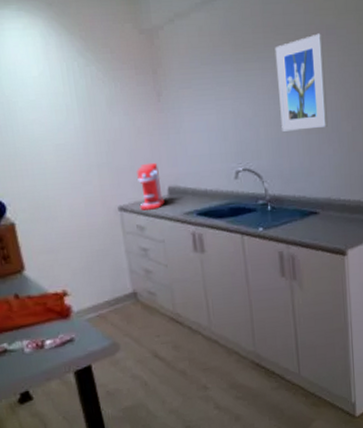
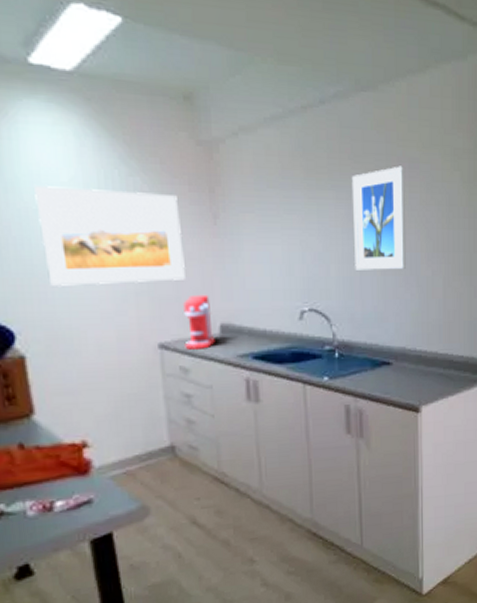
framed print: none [12,79,137,164] -> present [34,186,185,286]

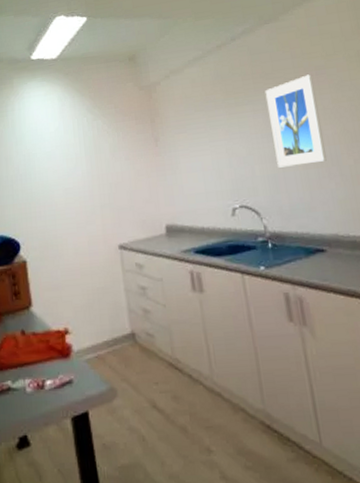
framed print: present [34,186,185,286] -> none [33,129,137,207]
coffee maker: present [183,294,215,350] -> none [136,202,162,249]

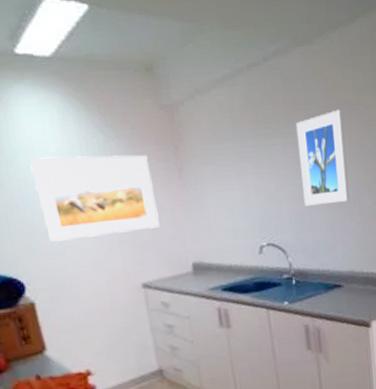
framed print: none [33,129,137,207] -> present [29,155,160,242]

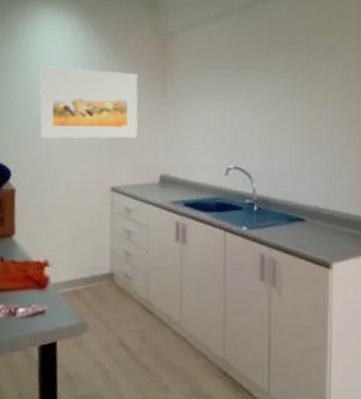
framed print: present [295,109,350,206] -> none [276,51,324,138]

